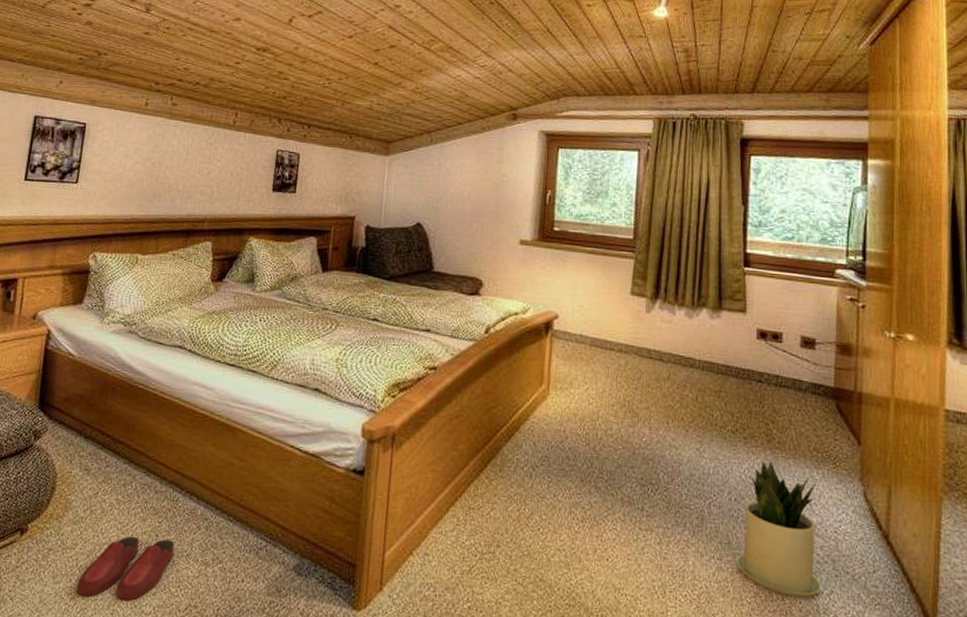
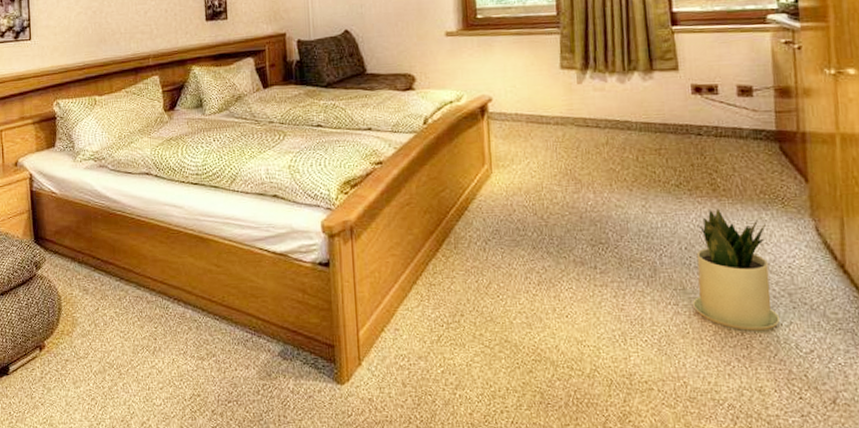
slippers: present [76,535,175,601] -> none [95,341,172,397]

